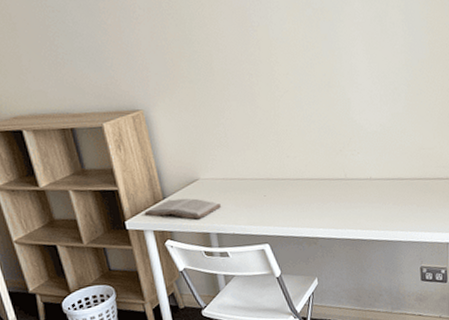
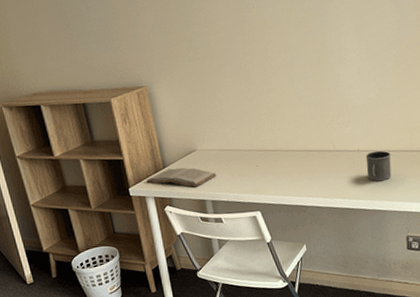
mug: none [378,178,405,211] -> present [365,150,392,181]

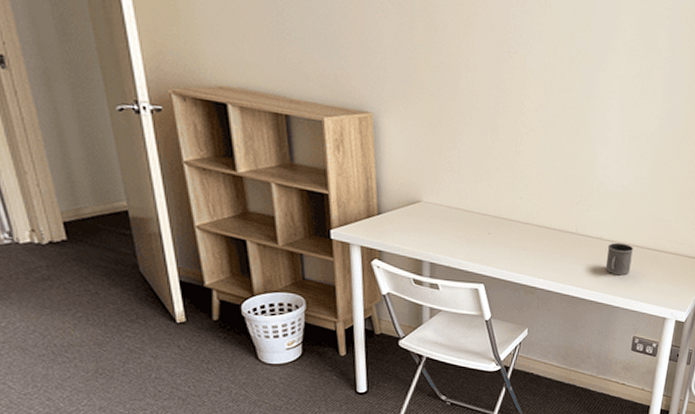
book: present [146,167,216,187] -> none [354,216,440,244]

